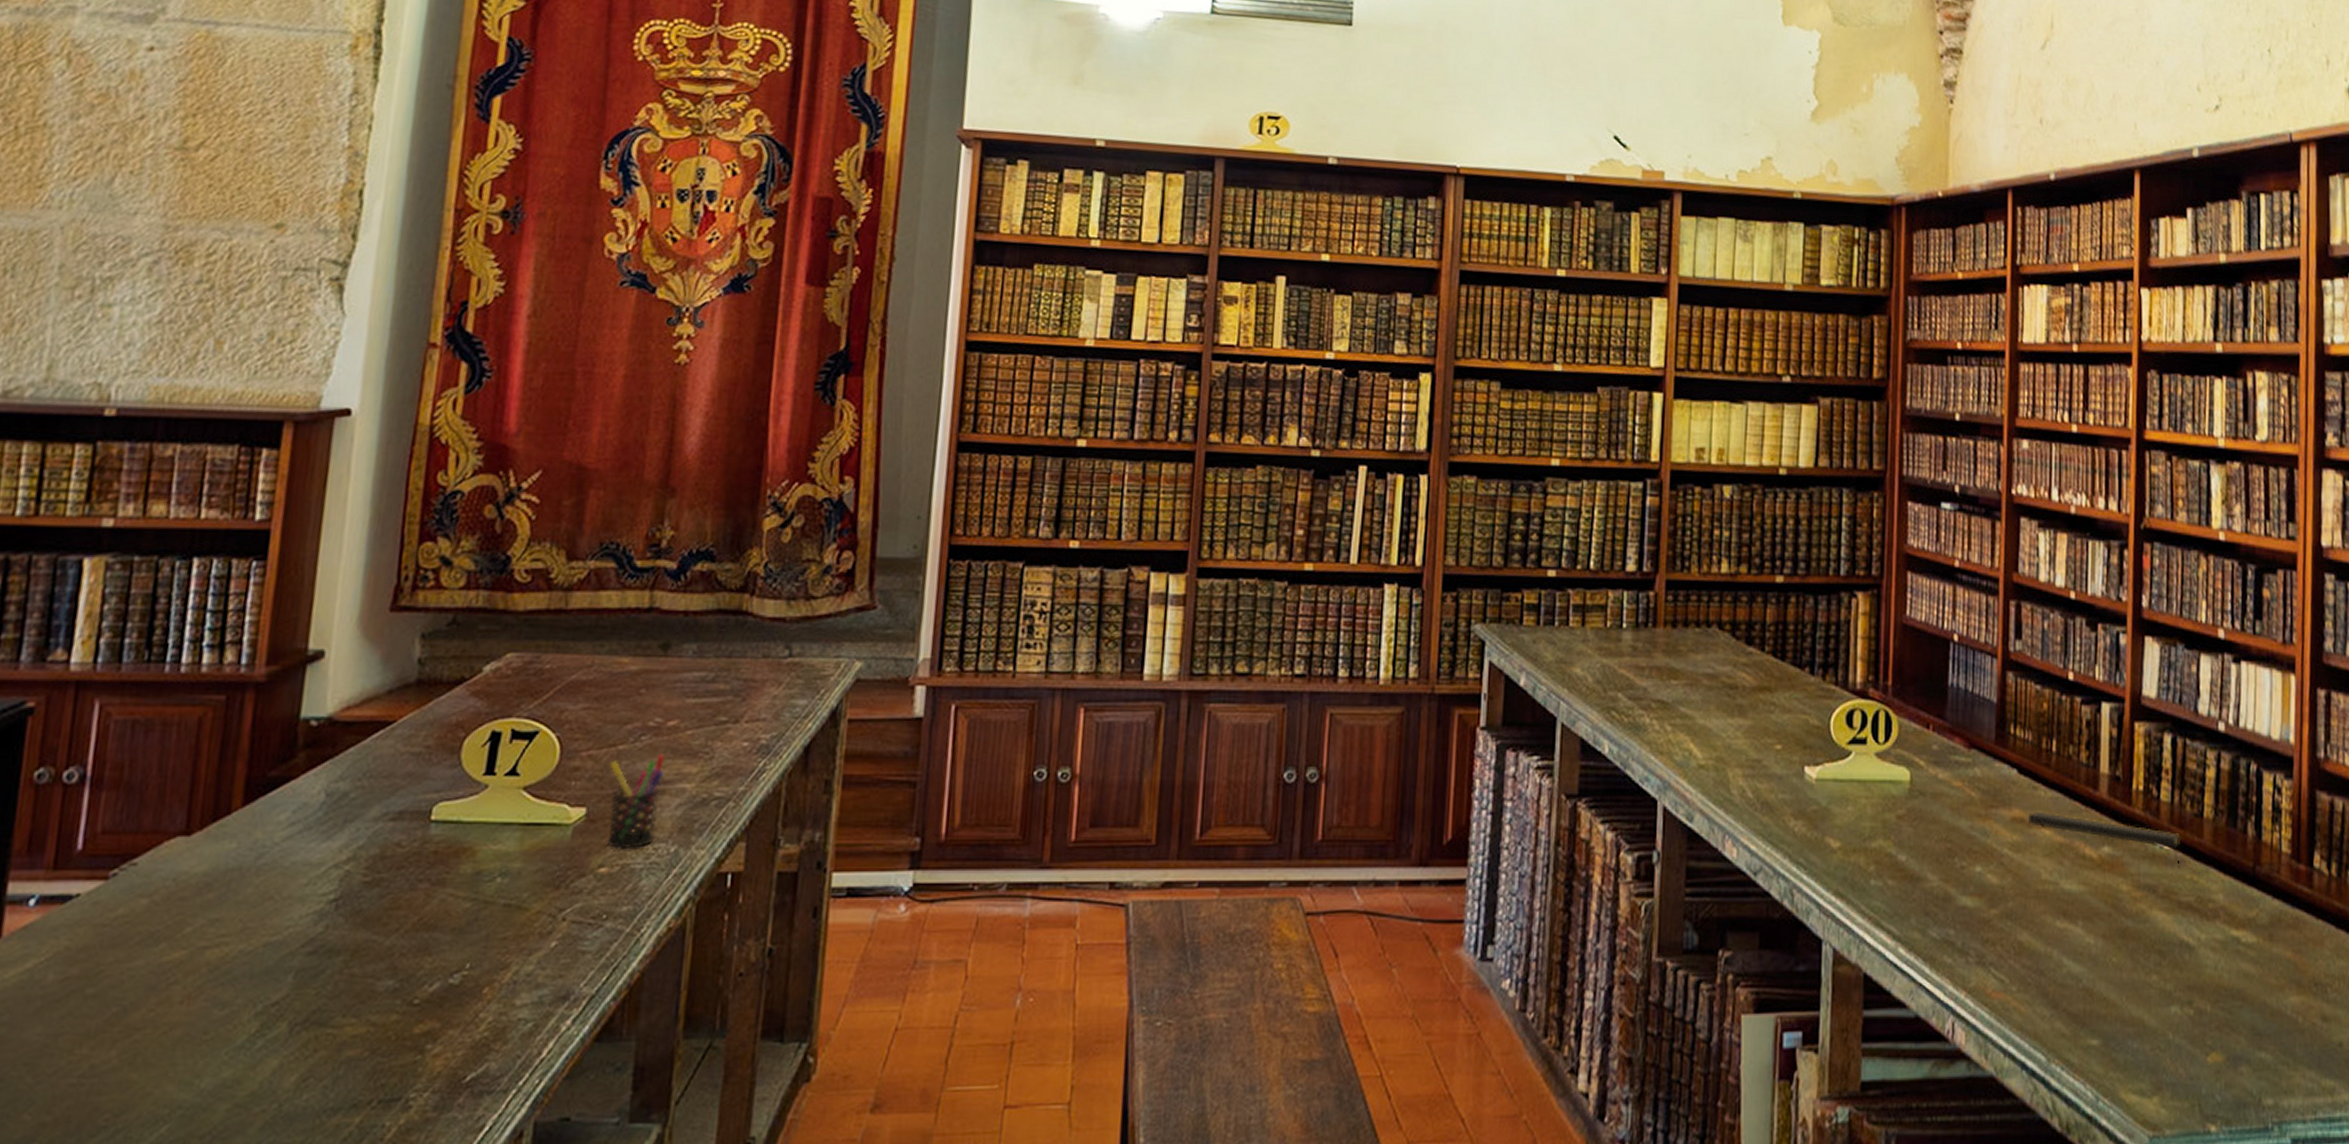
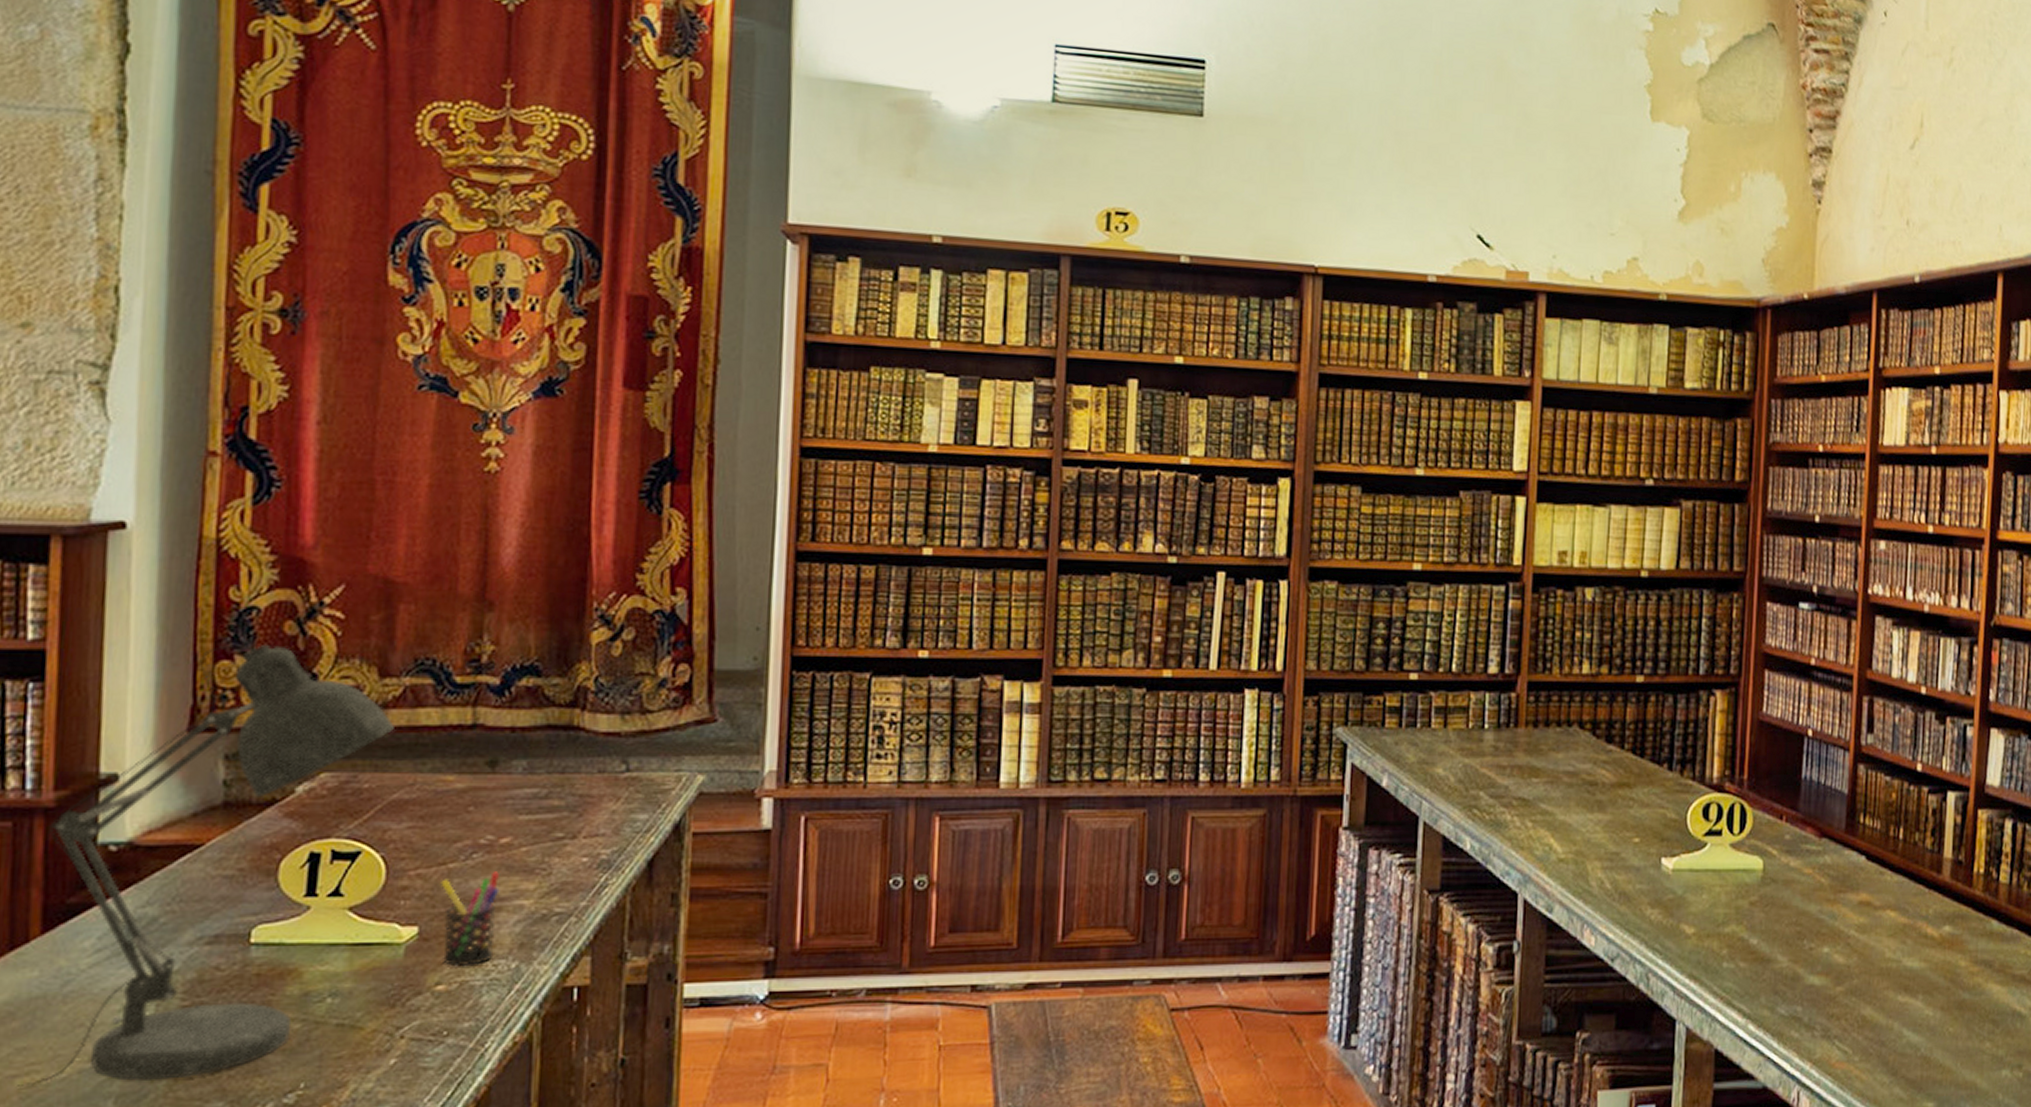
desk lamp: none [207,527,578,960] -> present [17,645,394,1088]
notepad: present [2027,811,2180,864] -> none [1874,894,2016,940]

